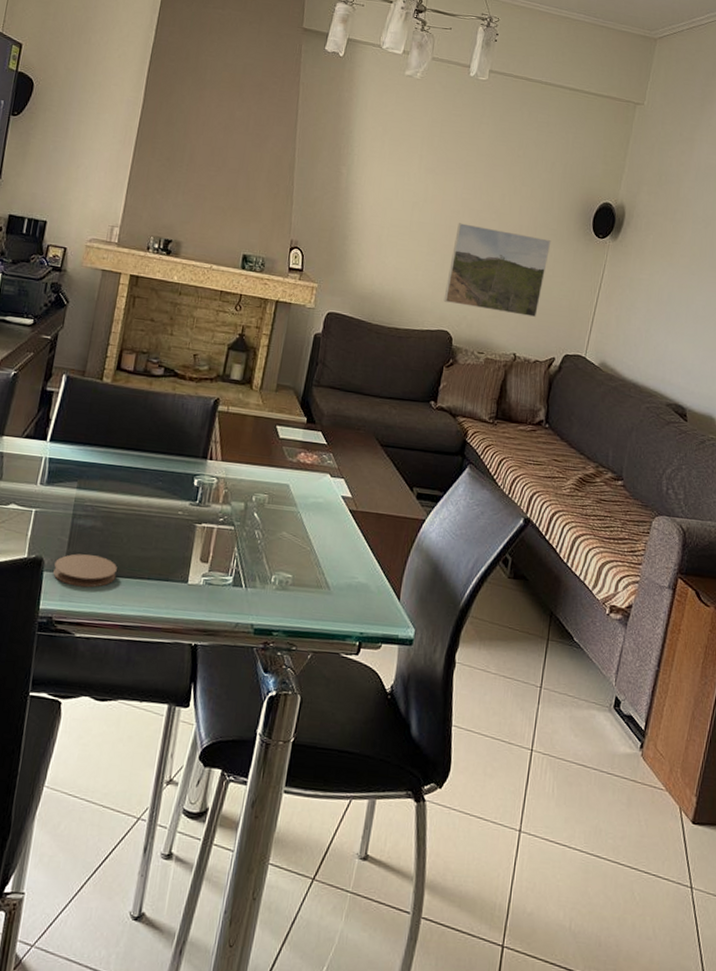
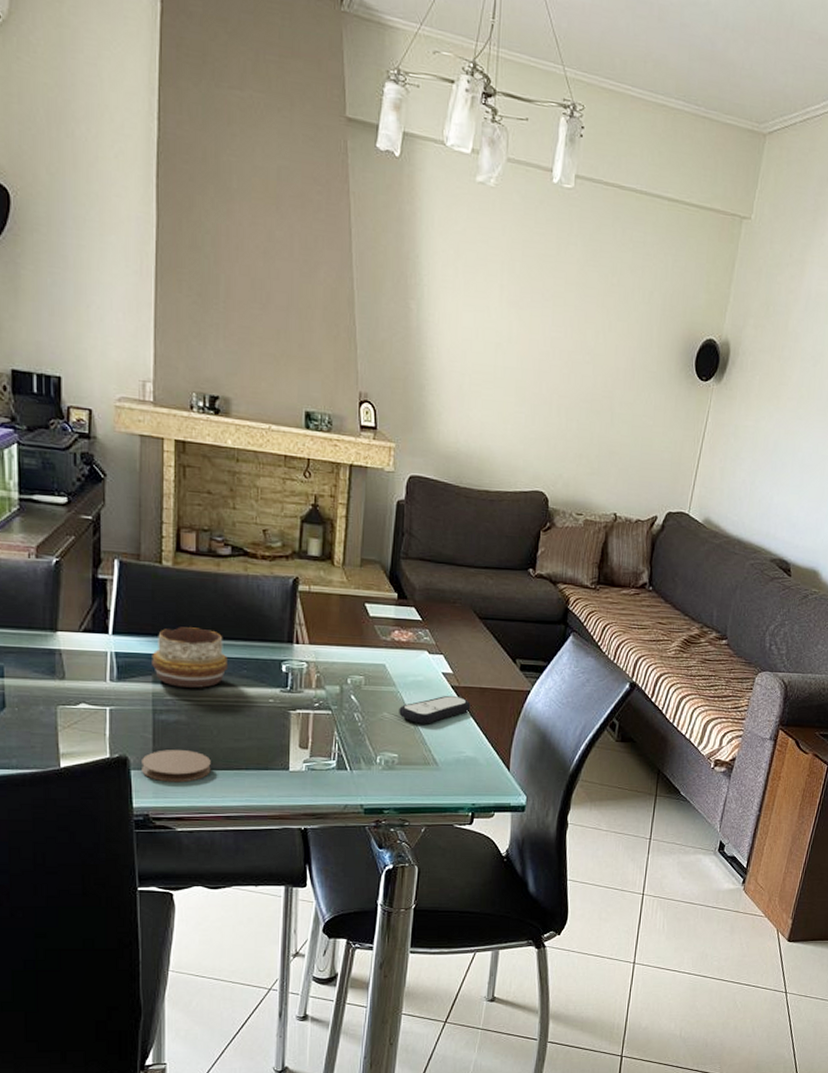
decorative bowl: none [79,438,147,497] -> present [152,627,229,688]
remote control: none [297,518,367,547] -> present [399,695,471,724]
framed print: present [443,223,552,318] -> none [536,367,651,474]

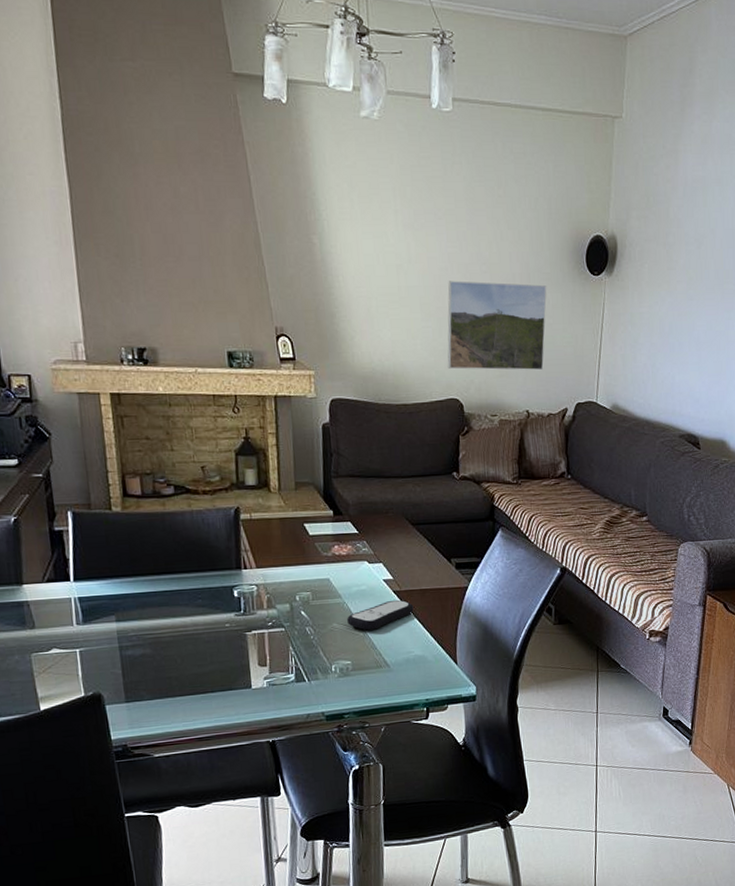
coaster: present [142,750,211,783] -> none [114,680,179,713]
decorative bowl: present [152,627,229,688] -> none [112,565,185,623]
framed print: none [536,367,651,474] -> present [447,281,547,371]

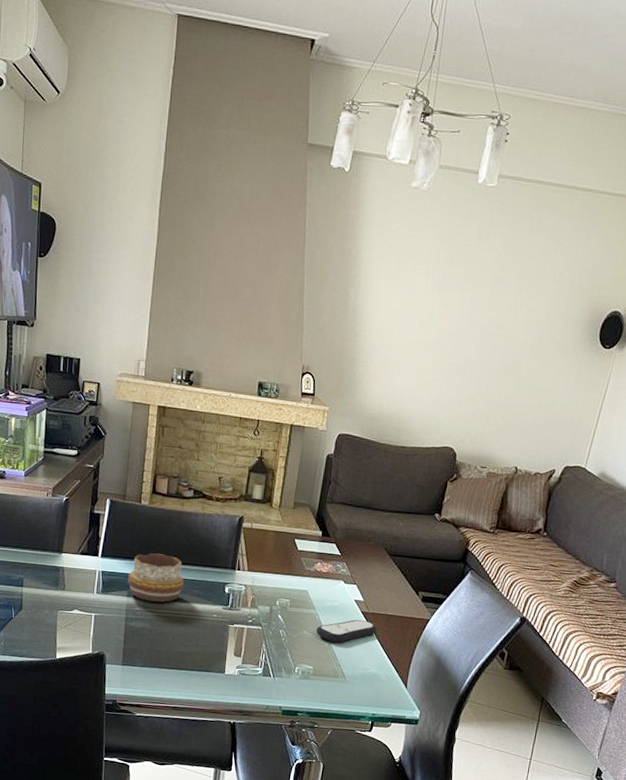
decorative bowl: none [112,565,185,623] -> present [128,553,185,603]
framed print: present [447,281,547,371] -> none [448,340,557,432]

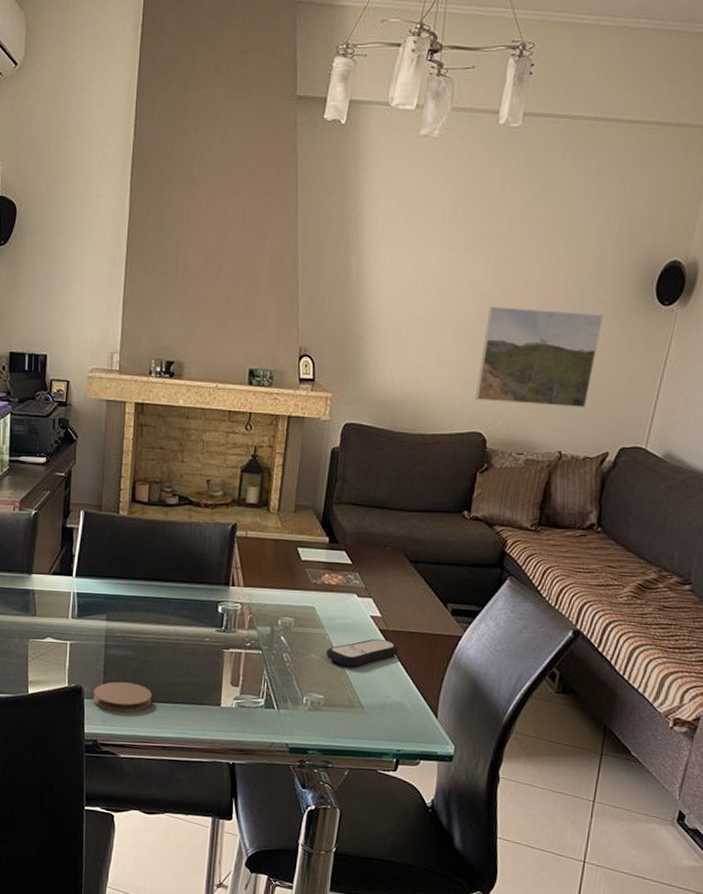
coaster: none [114,650,166,677] -> present [93,682,152,713]
decorative bowl: present [128,553,185,603] -> none [106,570,172,626]
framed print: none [448,340,557,432] -> present [474,306,604,409]

